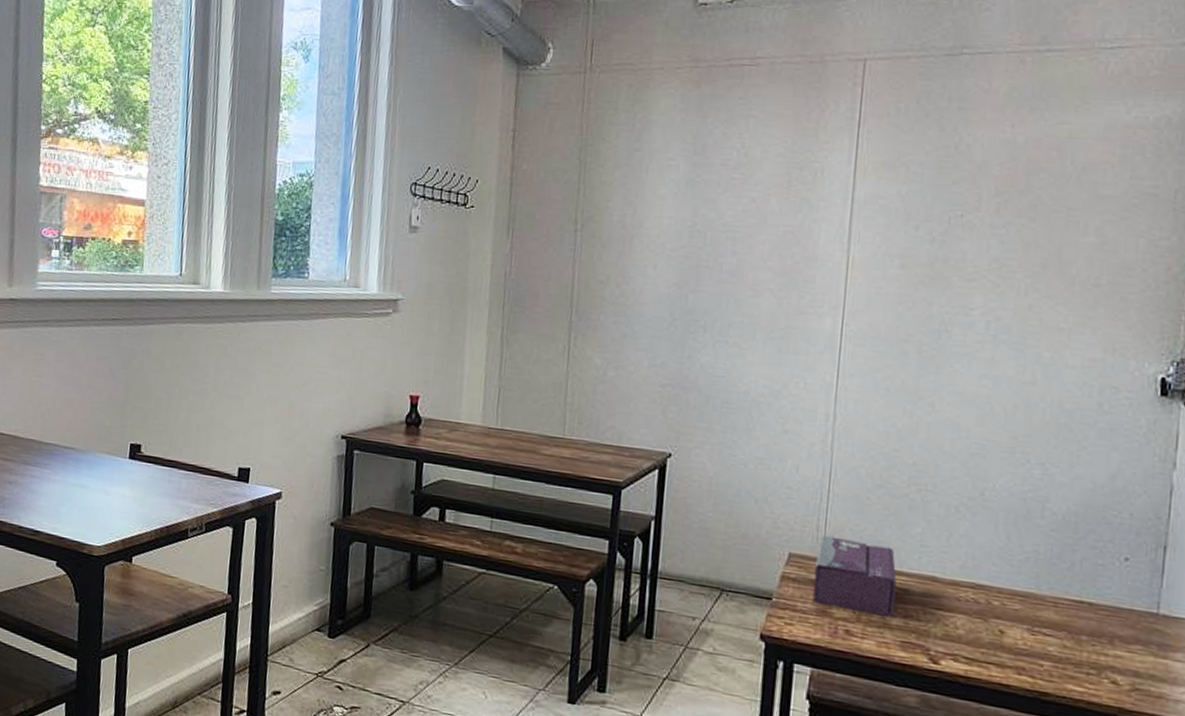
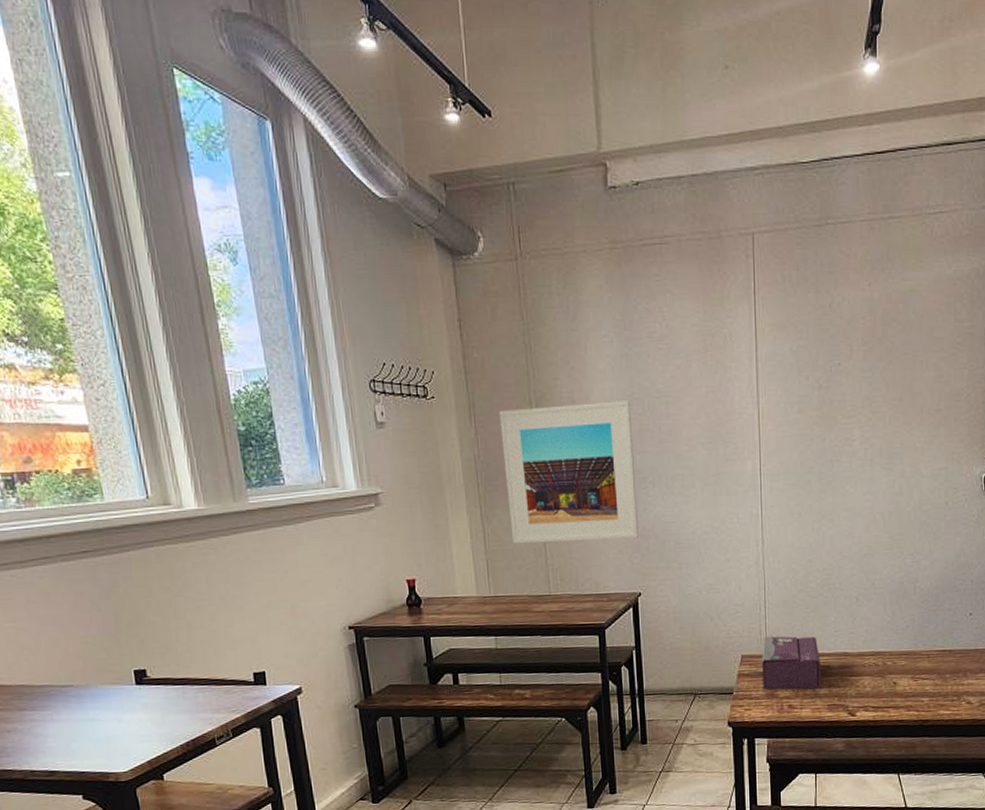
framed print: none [531,227,690,390] -> present [499,401,638,544]

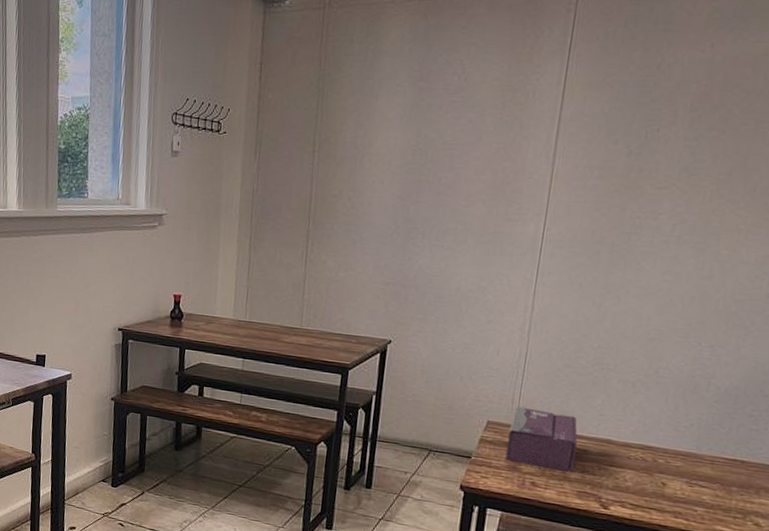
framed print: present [499,401,638,544] -> none [274,149,413,287]

